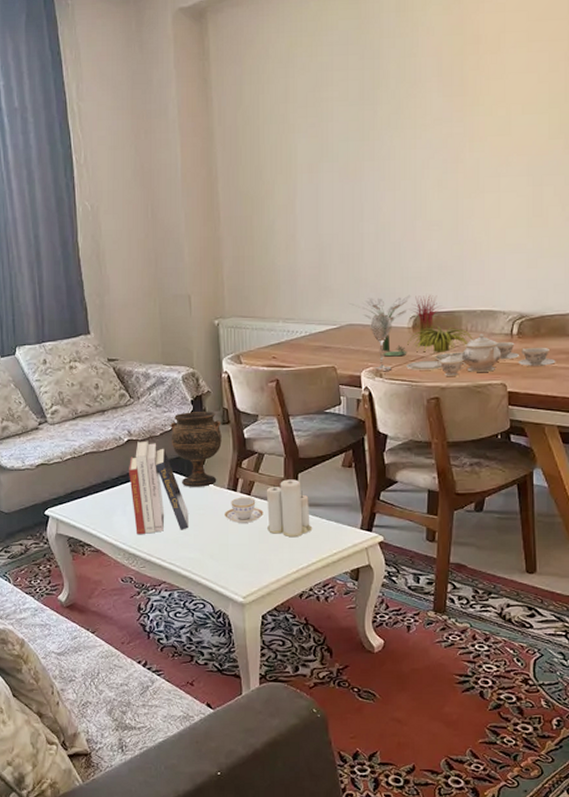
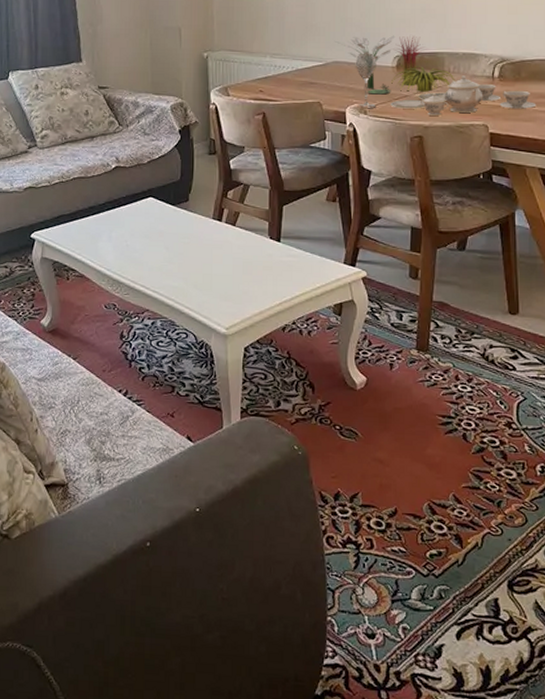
books: present [129,441,189,535] -> none [115,168,174,262]
goblet: present [171,412,222,487] -> none [158,141,208,216]
teacup: present [225,497,263,523] -> none [209,227,248,253]
candle: present [266,477,313,538] -> none [251,209,297,270]

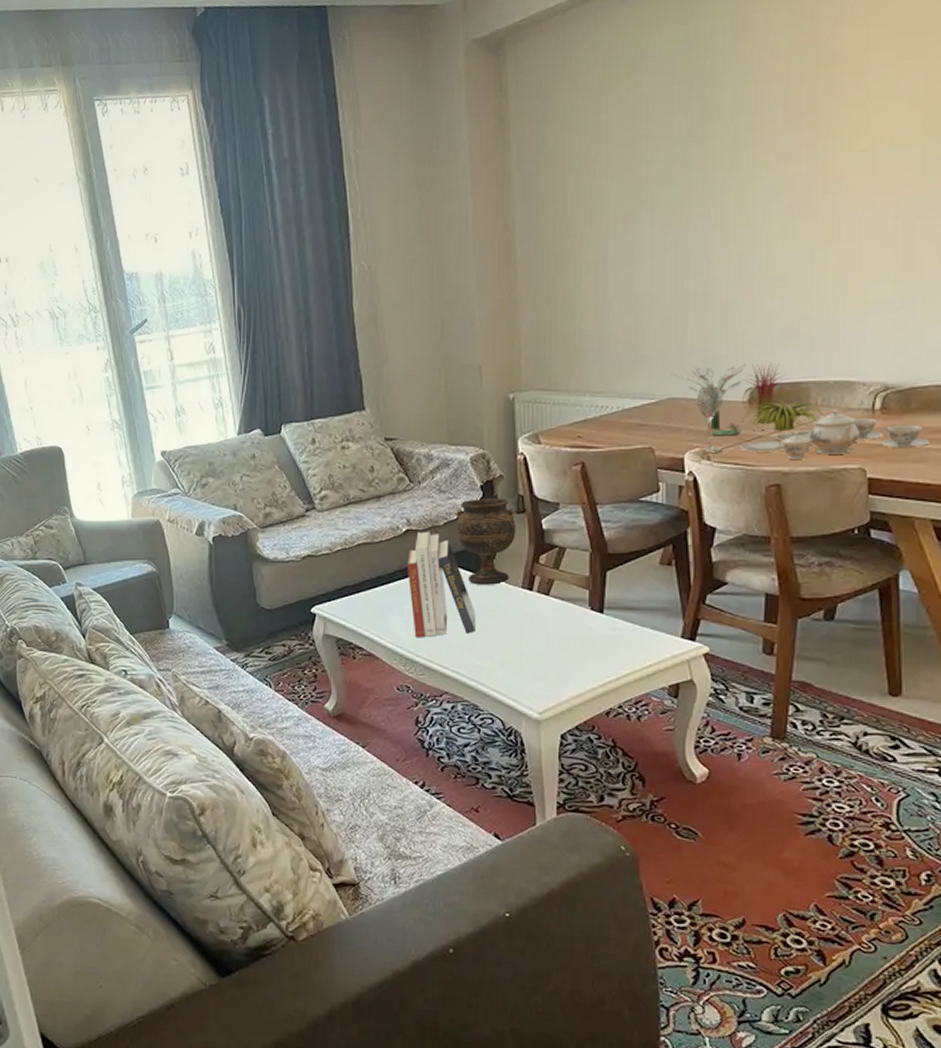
books: none [115,168,174,262] -> present [407,531,476,638]
goblet: none [158,141,208,216] -> present [456,499,516,585]

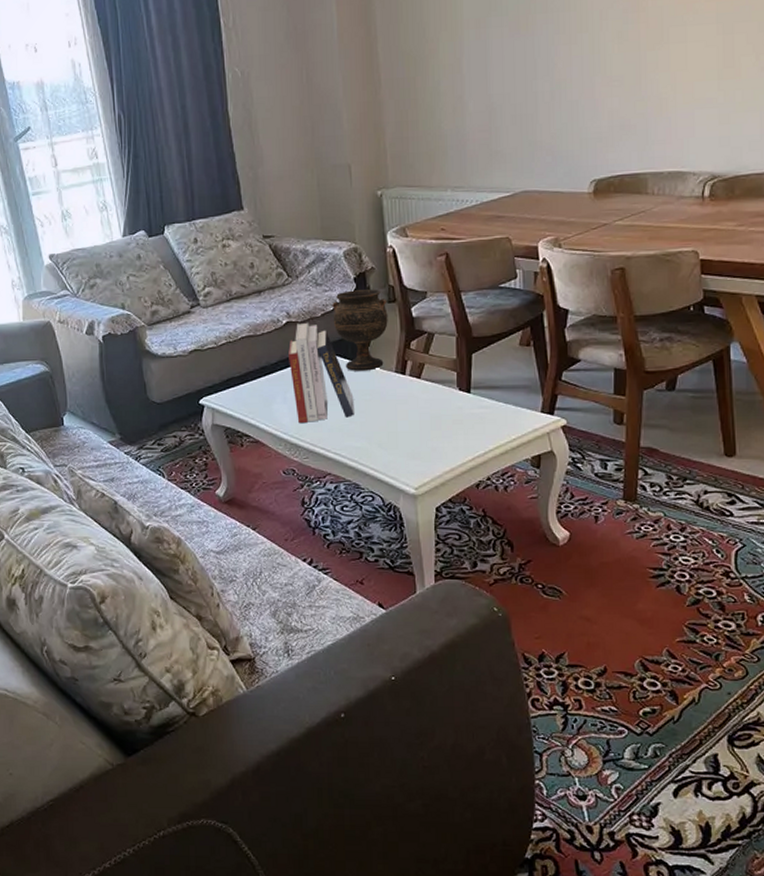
flower arrangement: present [671,362,824,436] -> none [523,156,660,225]
wineglass: present [696,386,723,454] -> none [547,179,572,242]
tea set: present [740,409,930,461] -> none [587,197,753,246]

